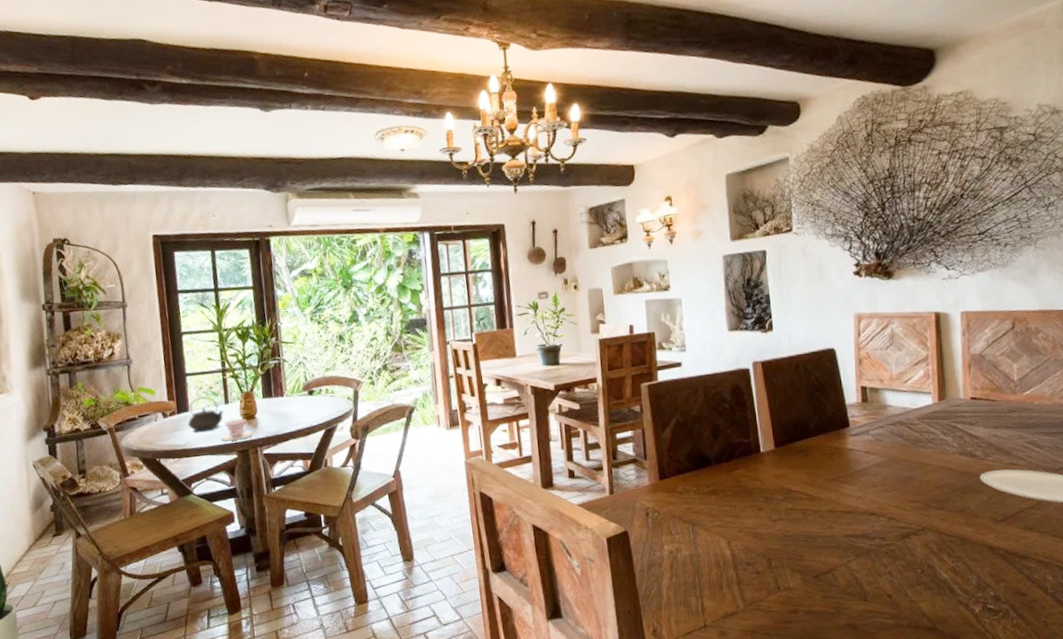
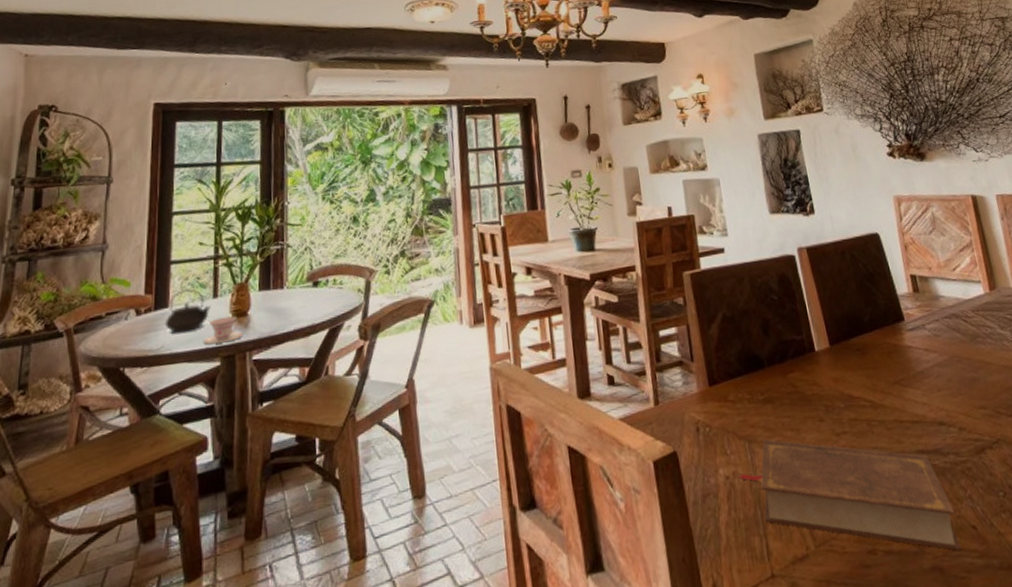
book: none [680,523,875,613] -> present [738,439,962,551]

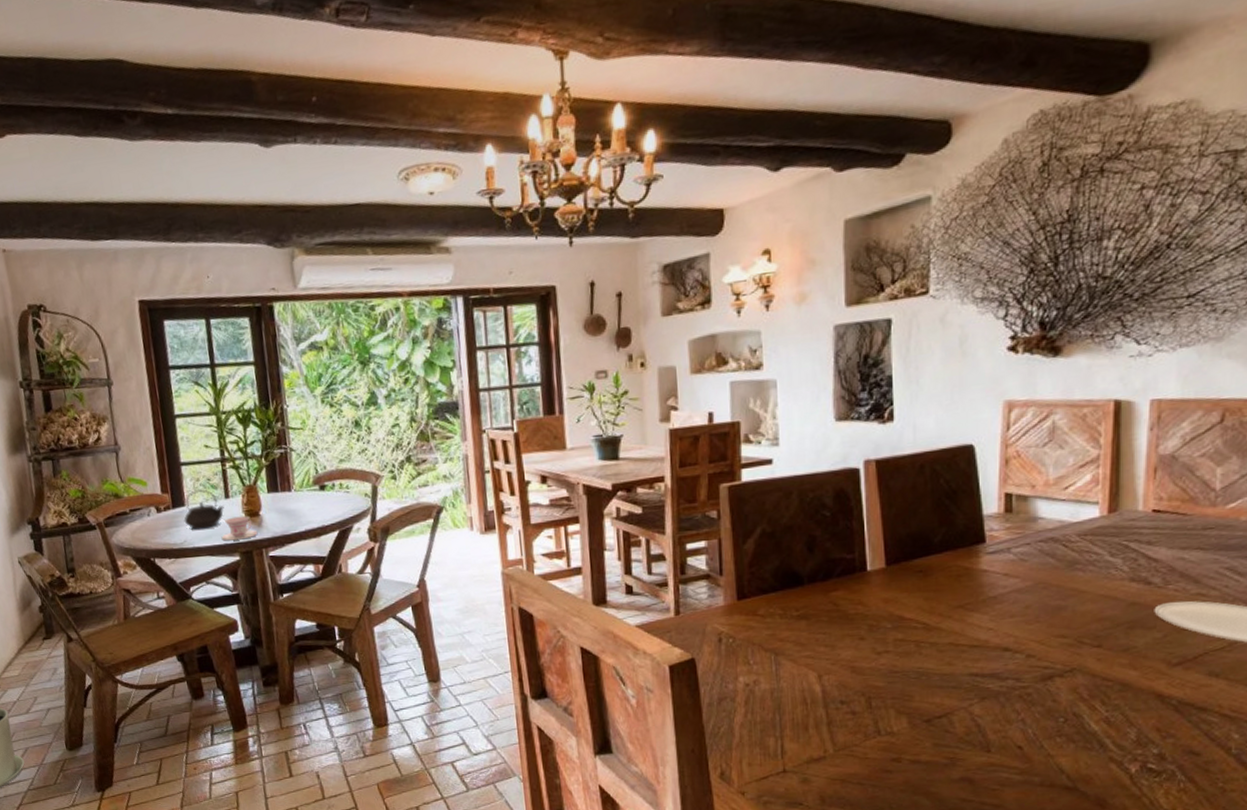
book: present [738,439,962,551] -> none [759,652,1001,766]

